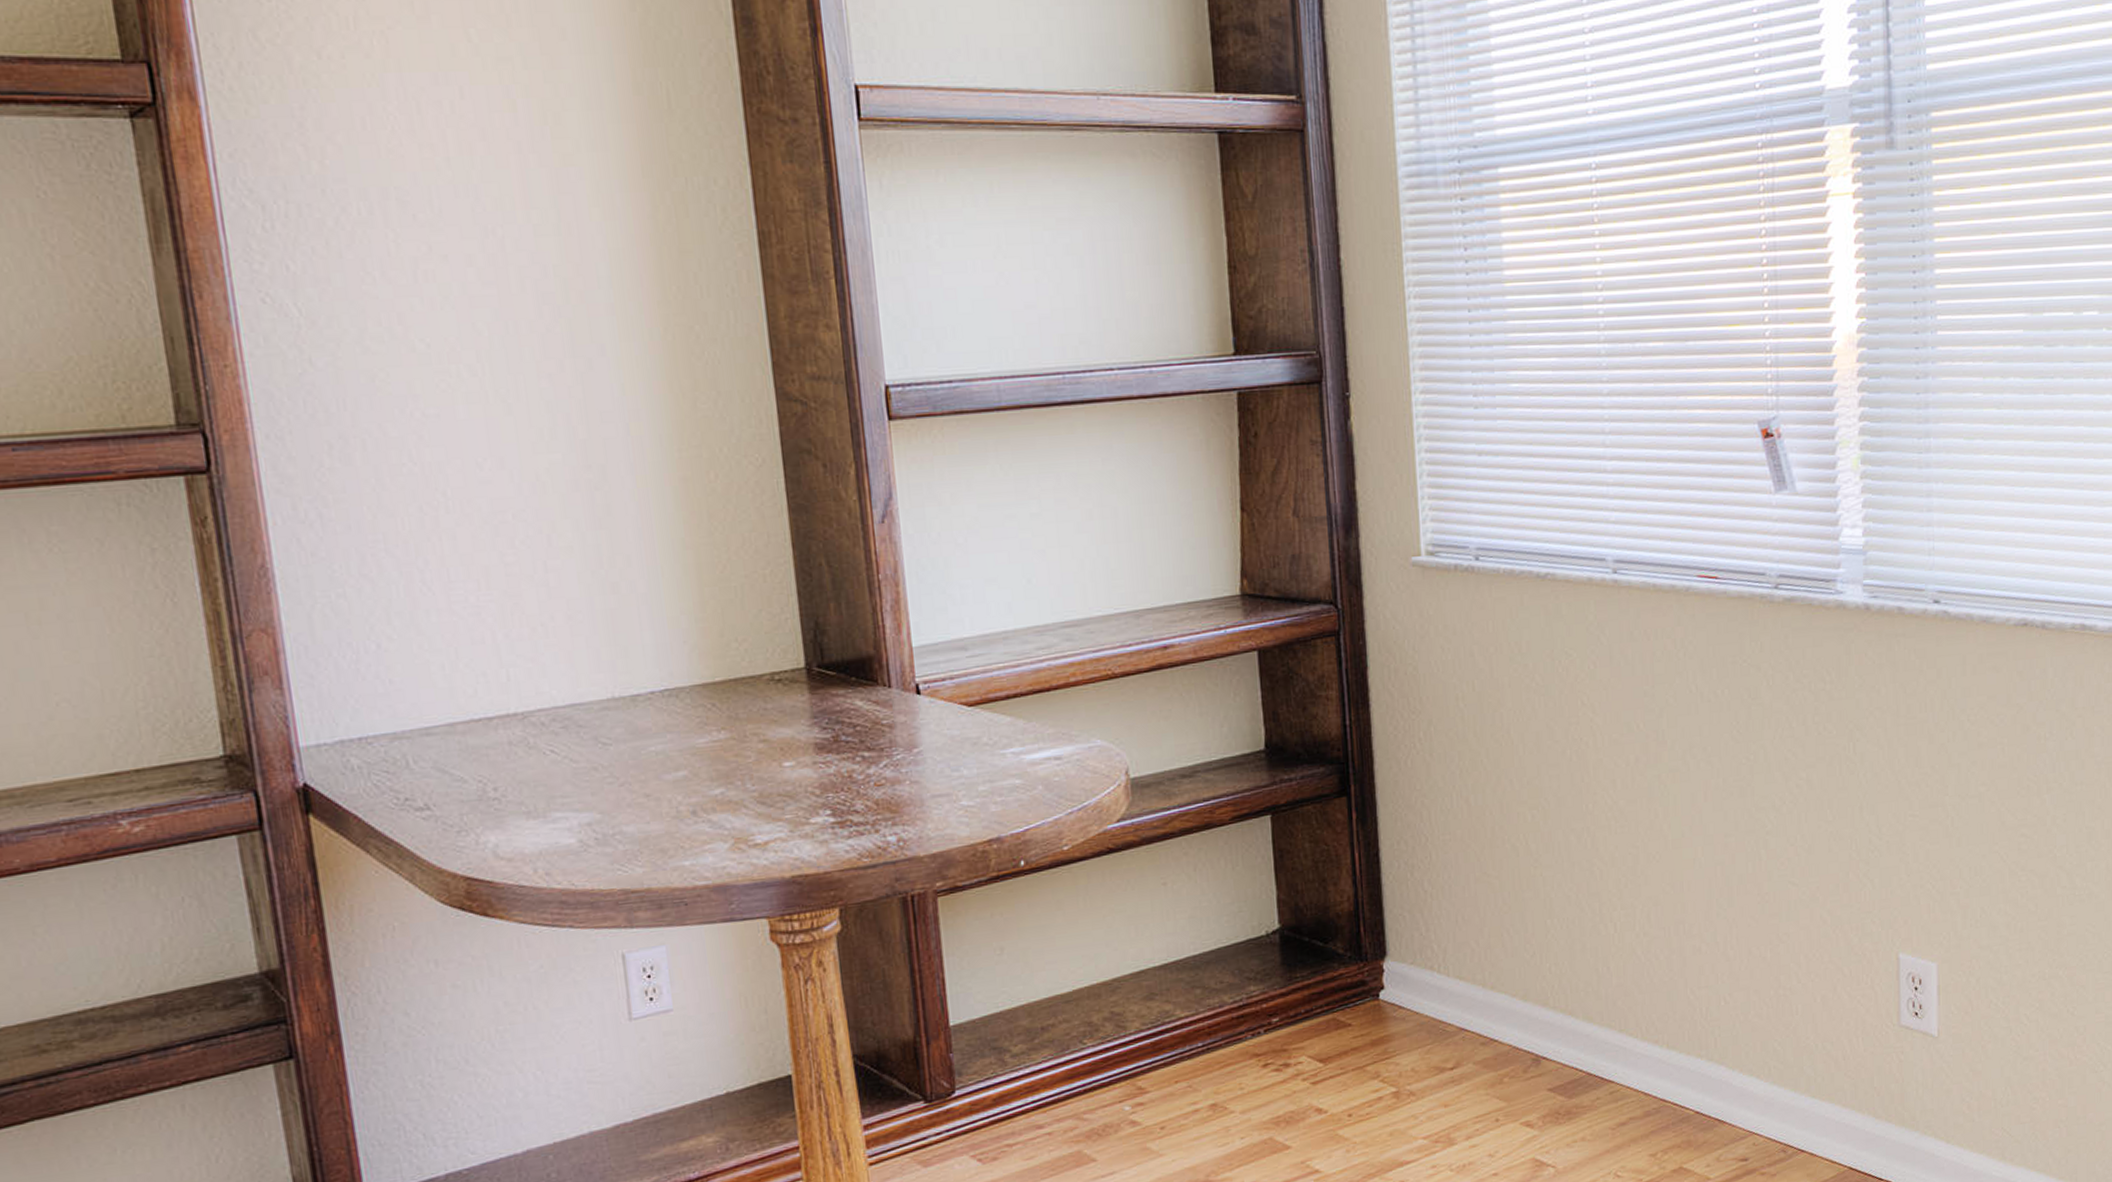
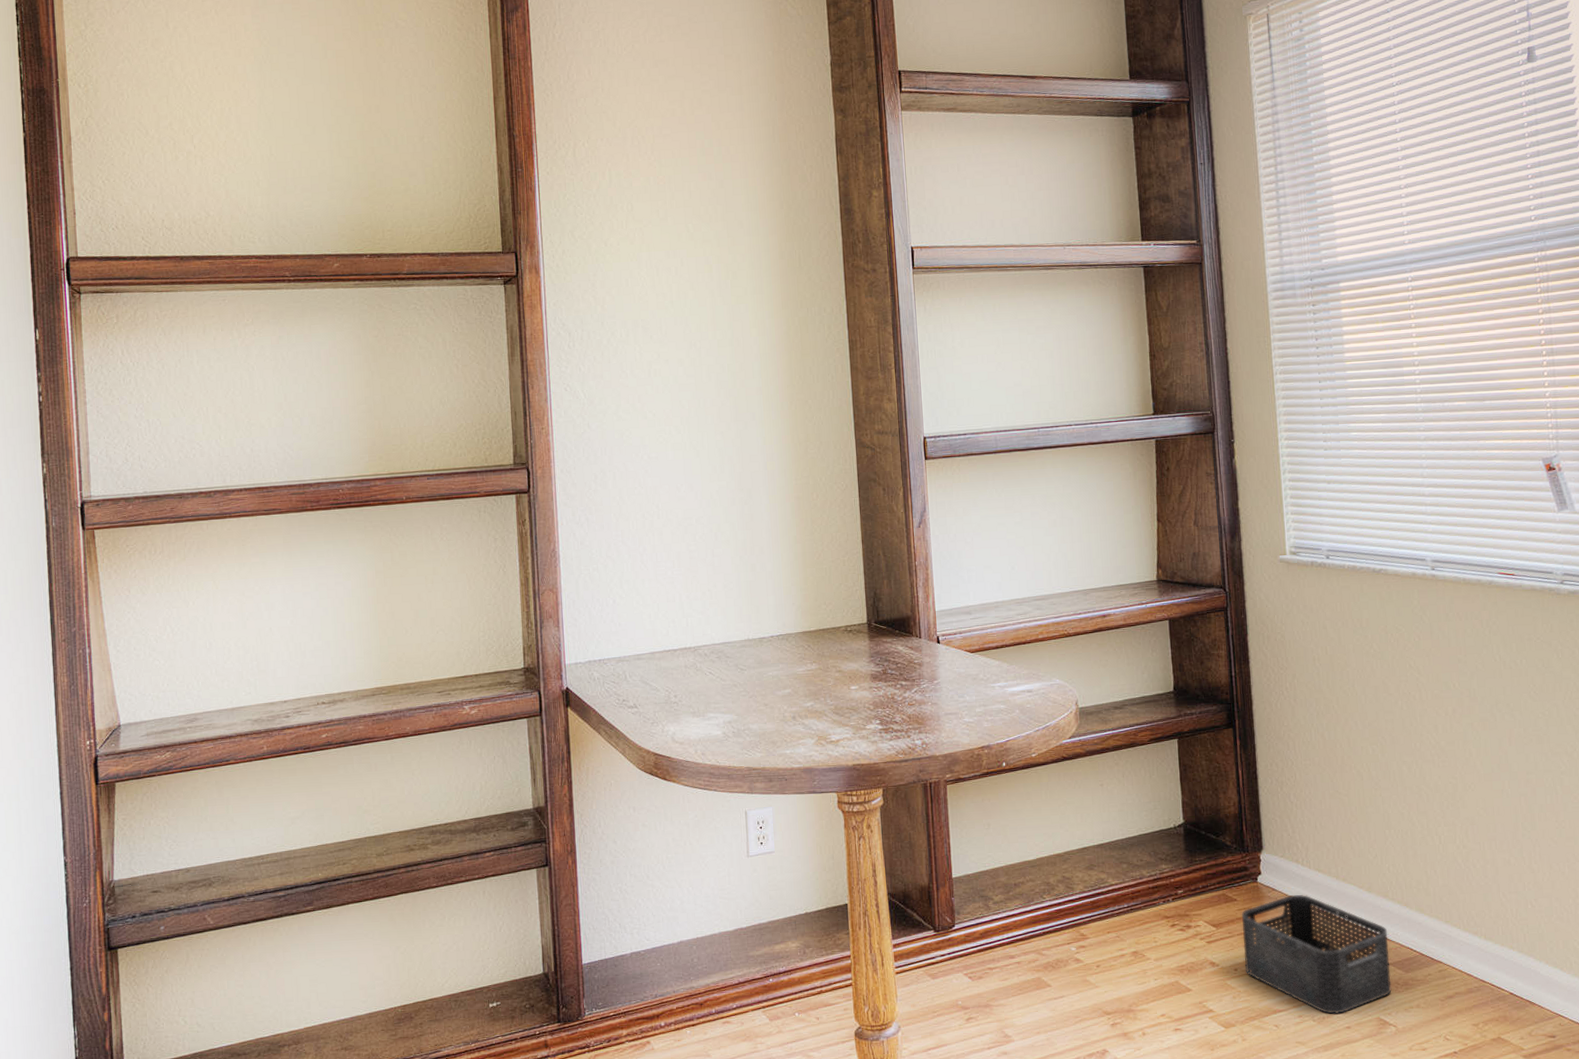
storage bin: none [1357,1010,1551,1160] -> present [1241,894,1392,1015]

